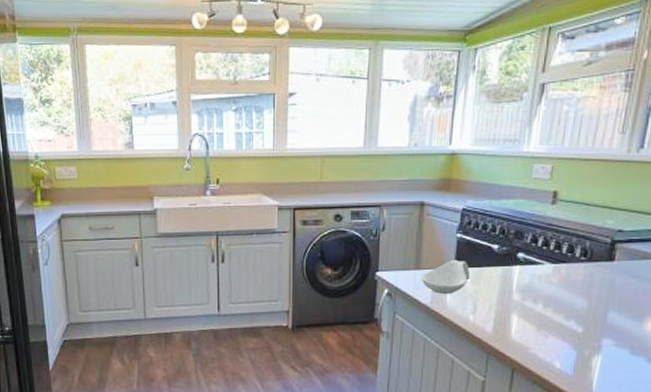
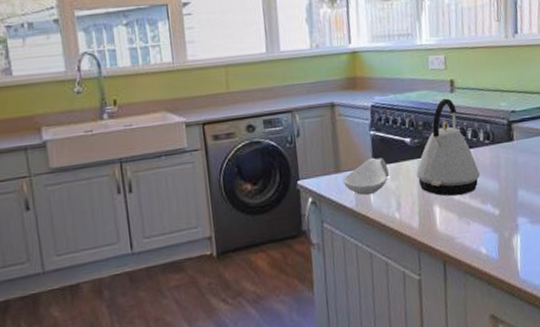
kettle: none [498,209,568,308] -> present [416,98,480,197]

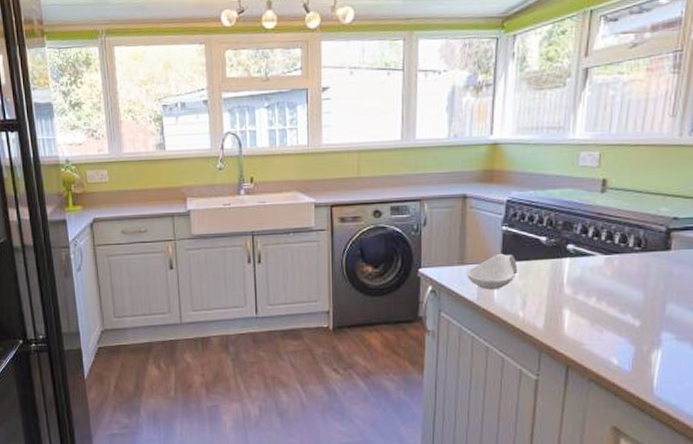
kettle: present [416,98,480,197] -> none [548,198,622,302]

